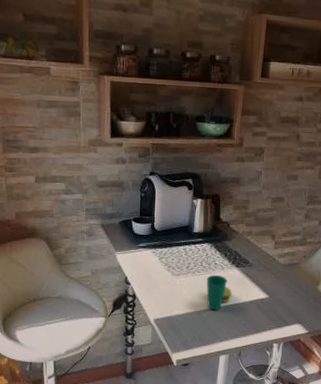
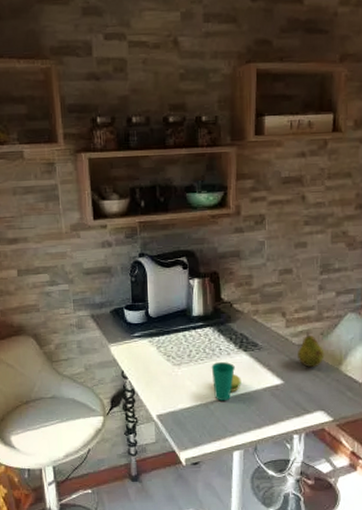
fruit: none [282,254,305,286] -> present [298,332,324,368]

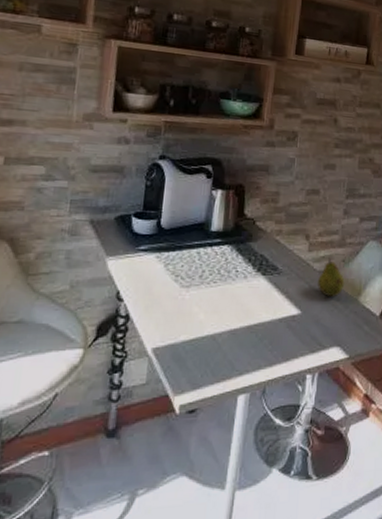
cup: present [211,361,241,401] -> none [224,285,256,333]

